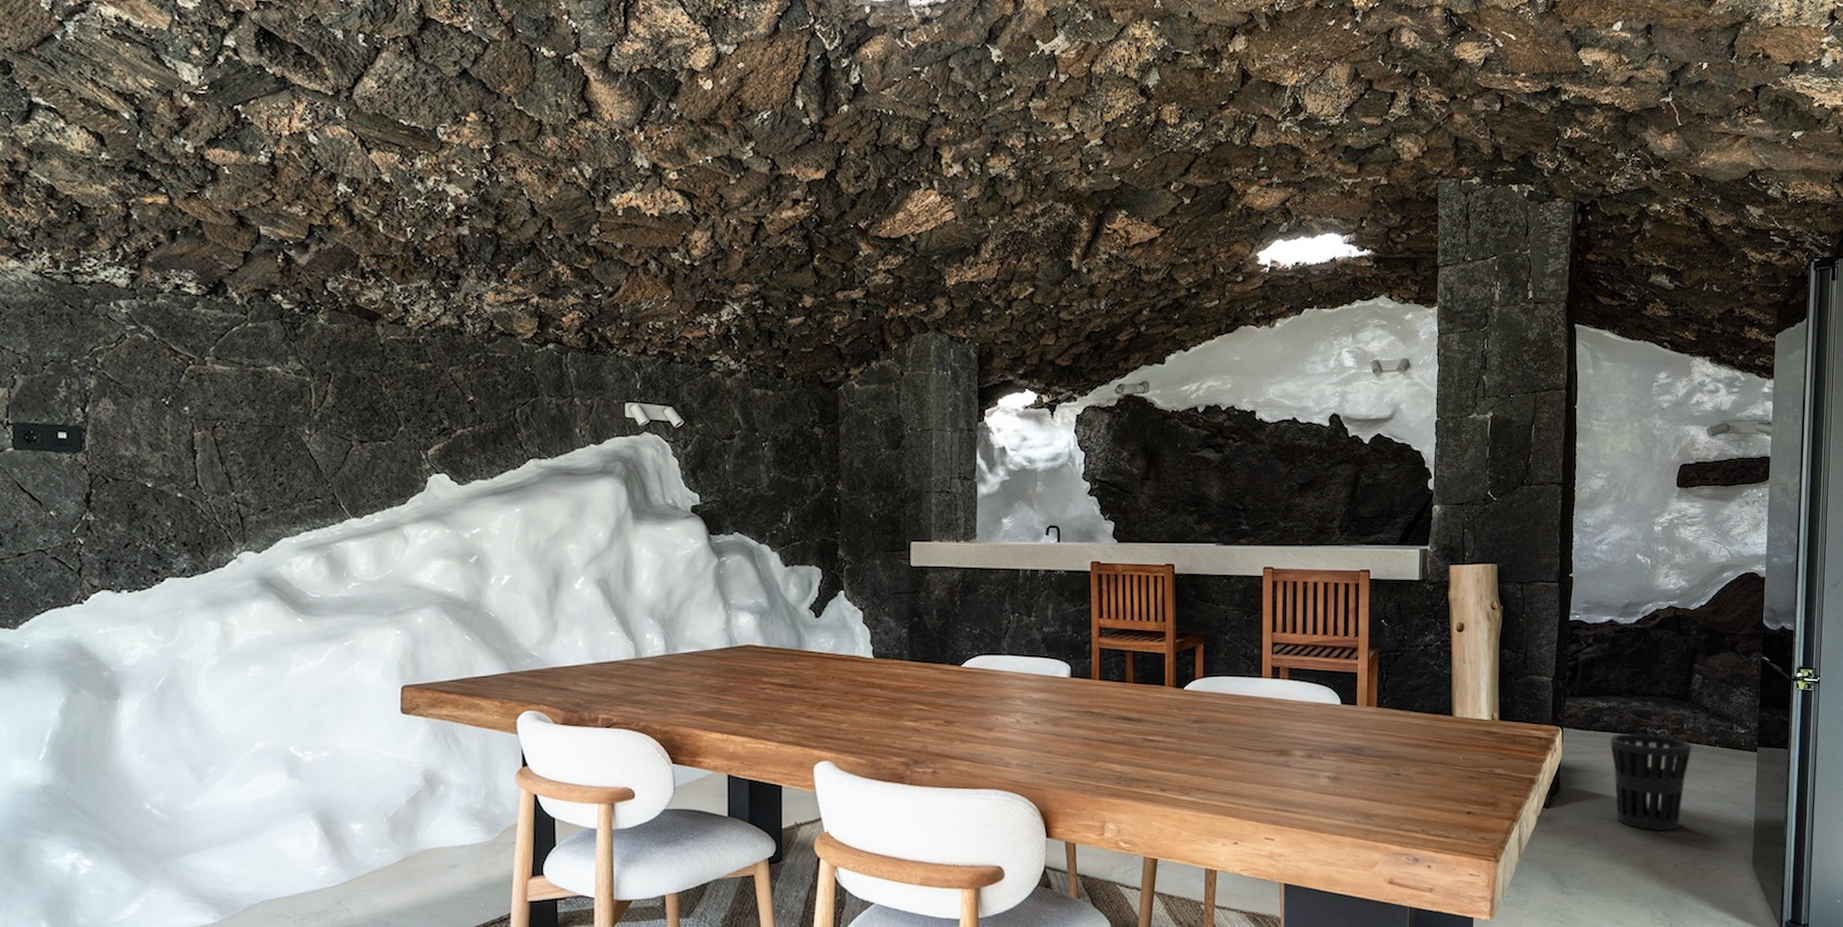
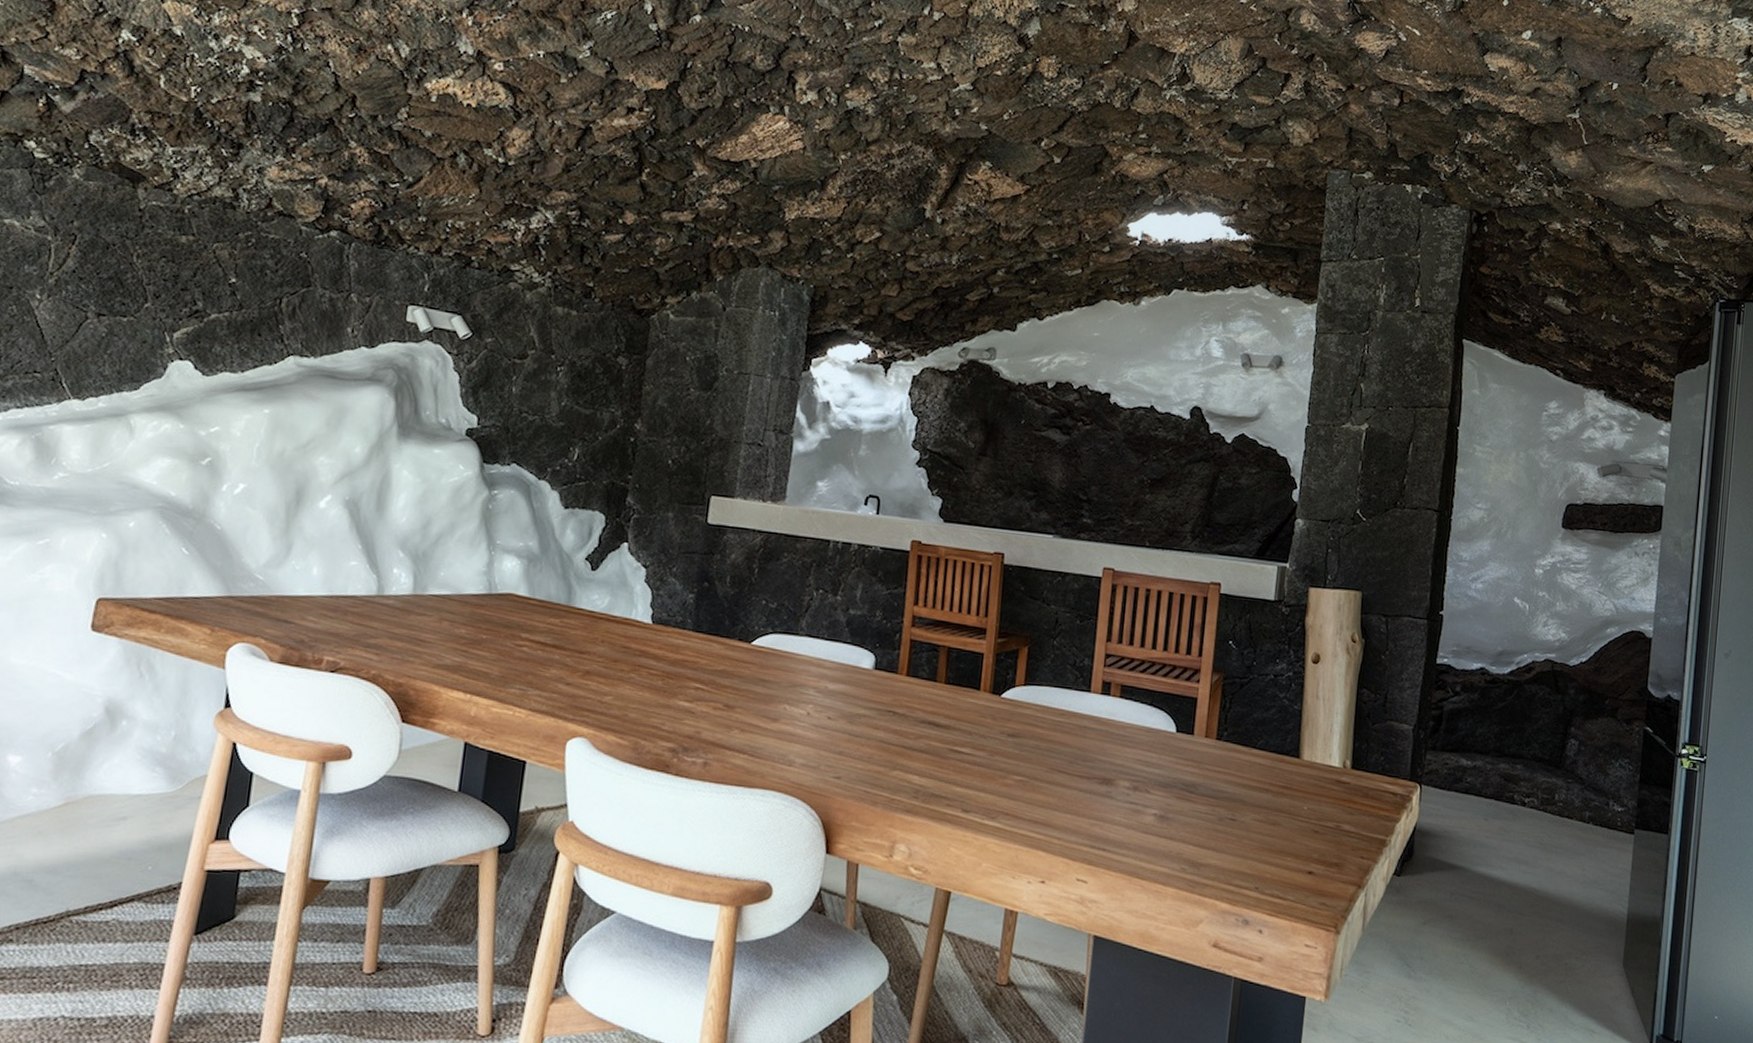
wastebasket: present [1610,733,1692,831] -> none [1472,798,1563,917]

